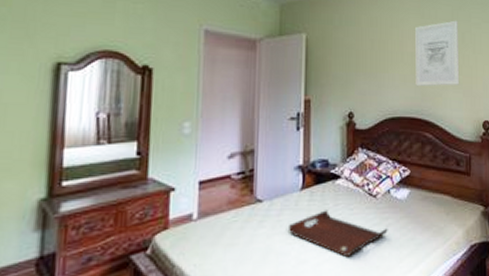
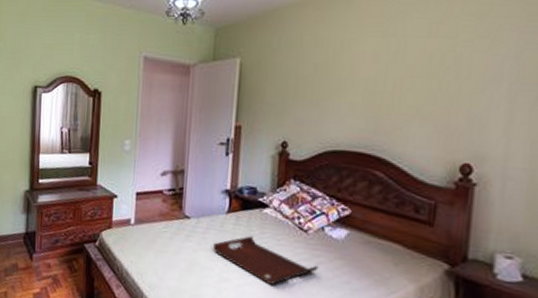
wall art: present [415,20,460,87] -> none [367,37,437,118]

